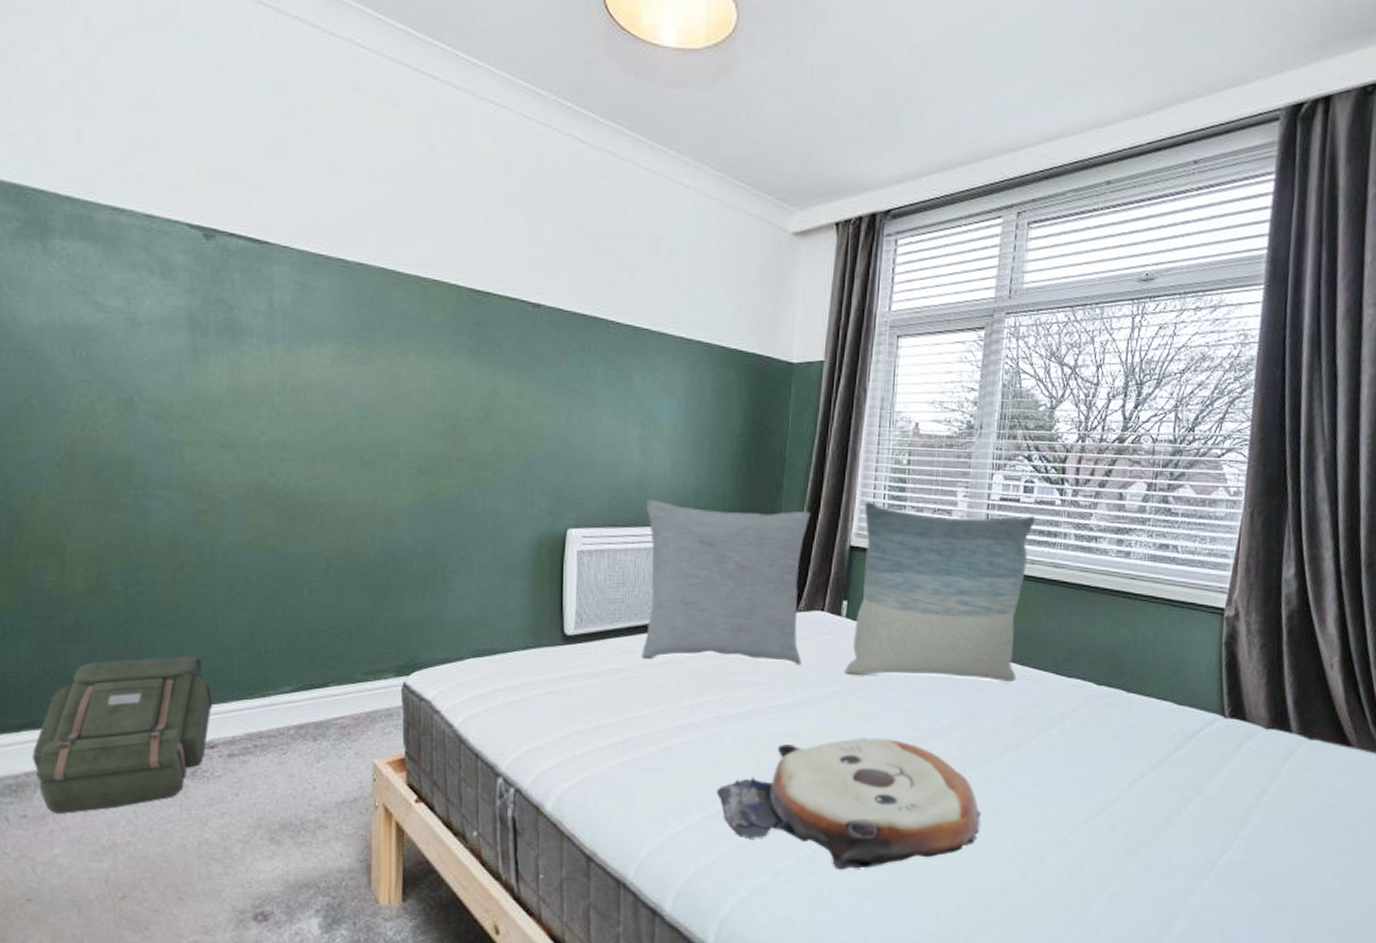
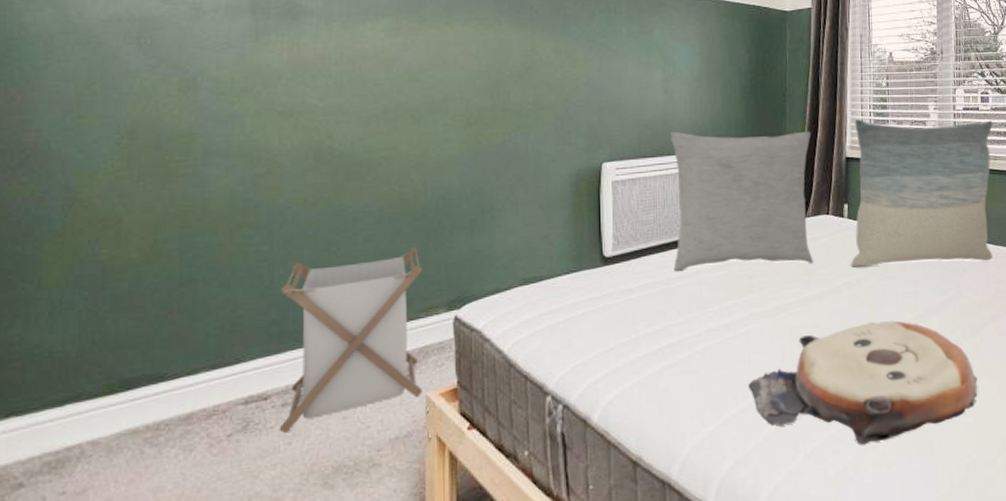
backpack: present [32,656,213,815] -> none [76,312,267,487]
laundry basket: none [225,604,371,783] -> present [279,247,423,433]

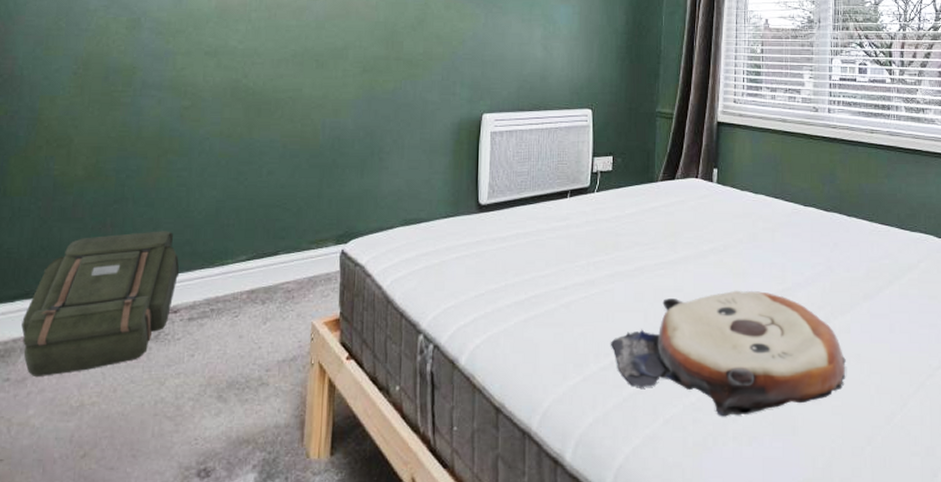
backpack: none [76,312,267,487] -> present [21,231,180,378]
laundry basket: present [279,247,423,433] -> none [184,182,317,345]
pillow: present [669,131,813,272] -> none [544,87,684,227]
pillow: present [851,119,993,269] -> none [718,84,871,238]

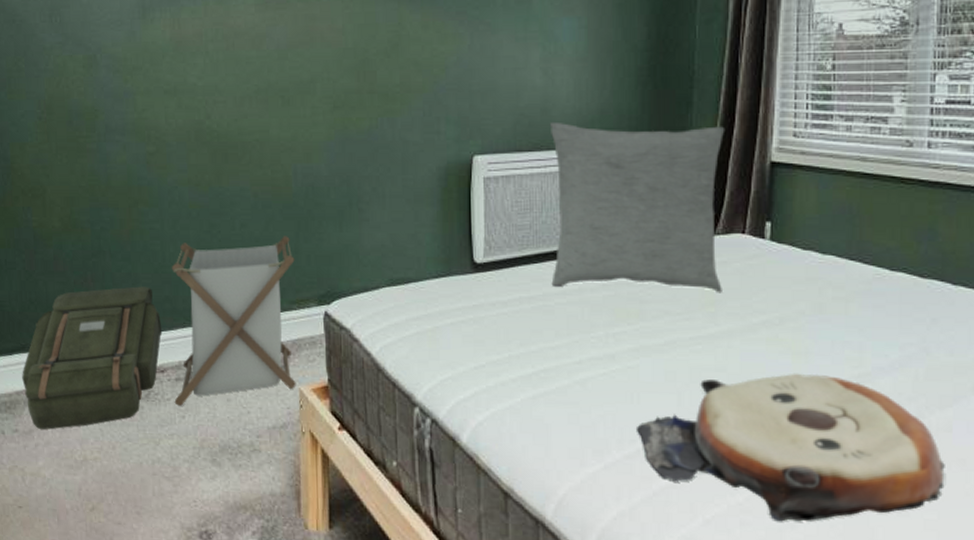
laundry basket: none [184,182,317,345] -> present [171,236,296,406]
pillow: none [544,87,684,227] -> present [549,121,725,293]

